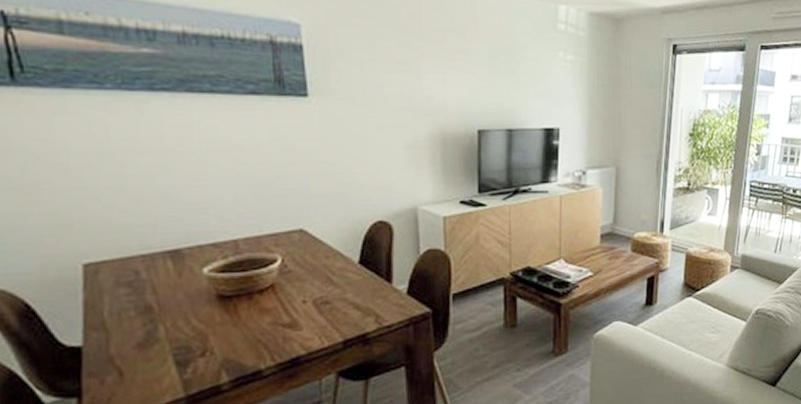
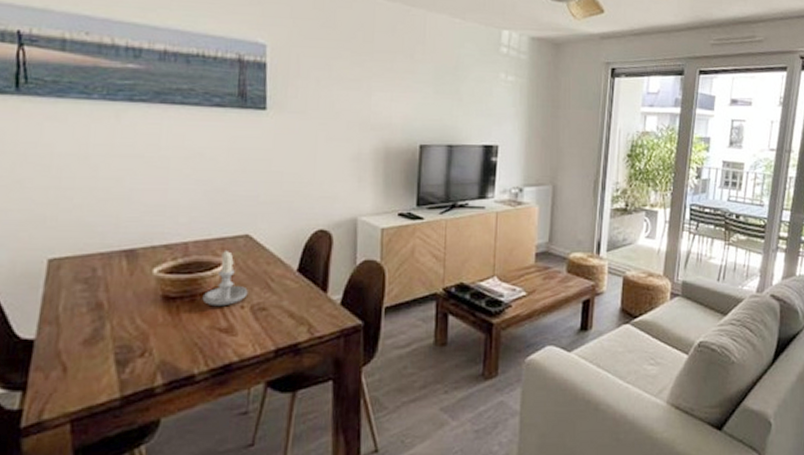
candle: none [260,245,309,303] -> present [202,249,248,307]

